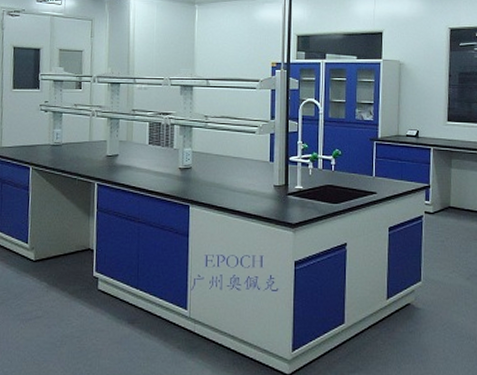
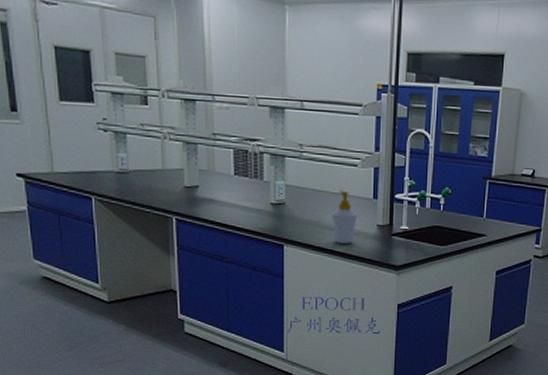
soap bottle: none [232,154,256,204] -> present [331,190,358,244]

